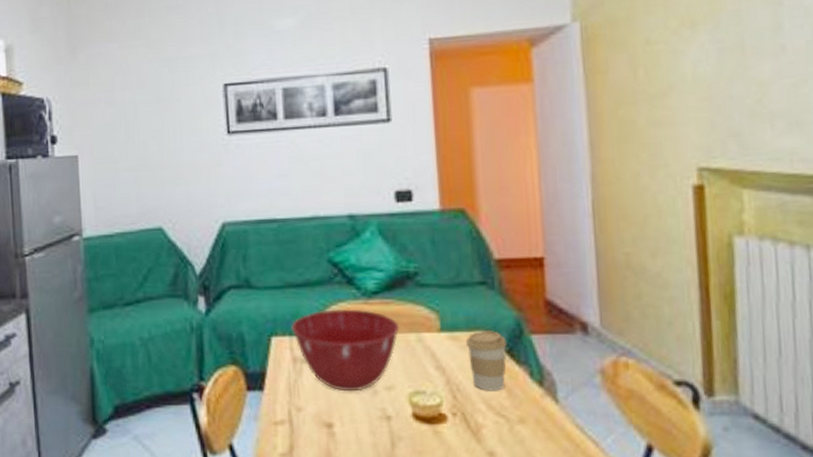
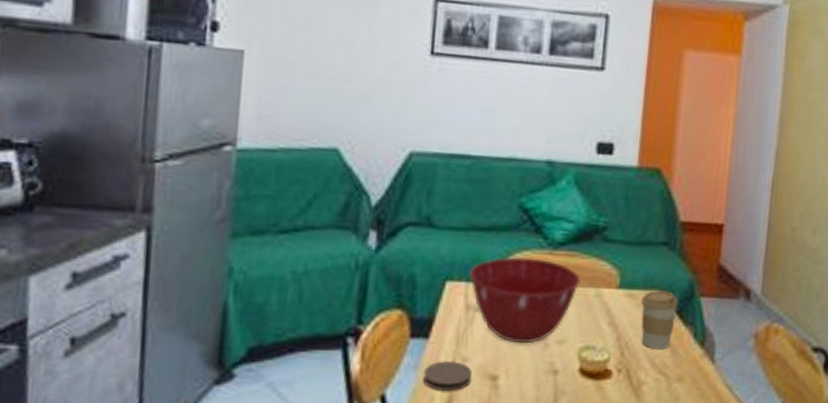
coaster: none [264,411,308,439] -> present [423,361,472,391]

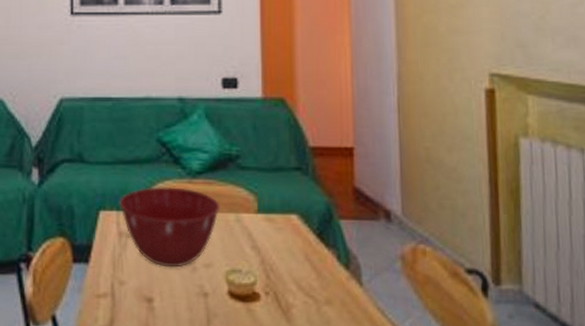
coaster: present [423,361,472,391] -> none [87,284,129,312]
coffee cup: present [640,289,678,350] -> none [280,213,318,272]

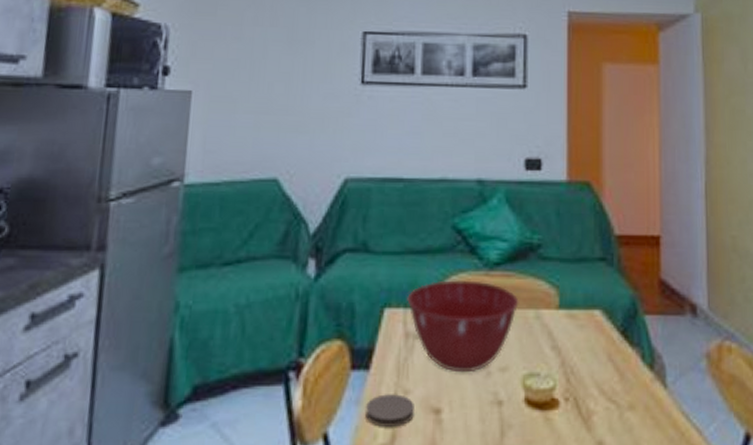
coaster: none [87,284,129,312] -> present [366,394,414,427]

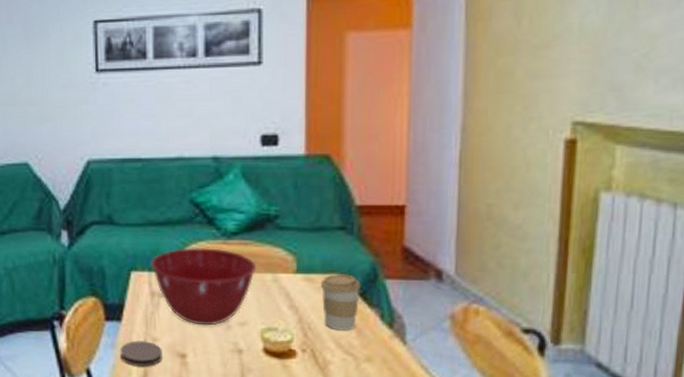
coffee cup: none [582,308,622,374] -> present [320,273,361,331]

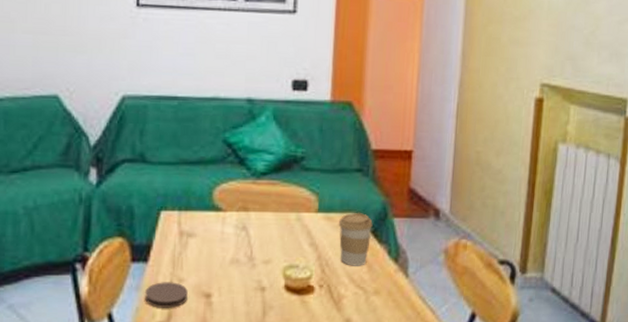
mixing bowl: present [151,248,257,326] -> none [181,187,283,265]

